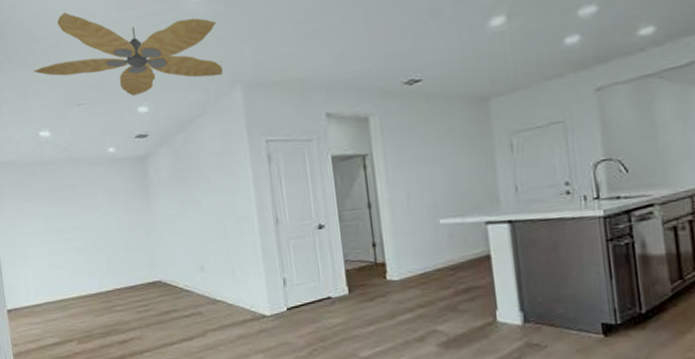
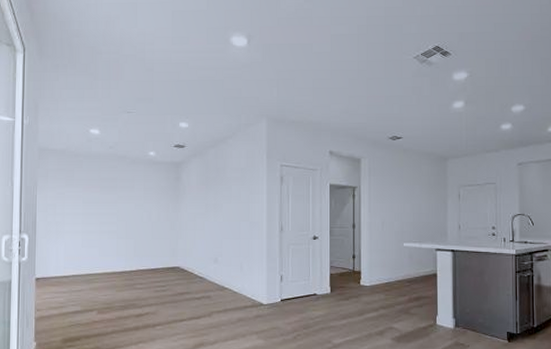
ceiling fan: present [33,11,223,96] -> none [92,35,254,113]

